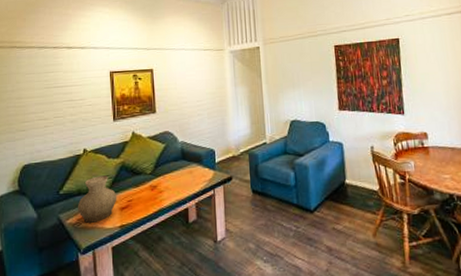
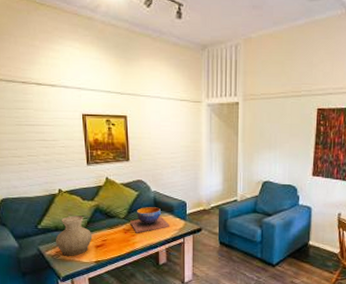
decorative bowl: none [156,158,199,189] -> present [129,207,170,233]

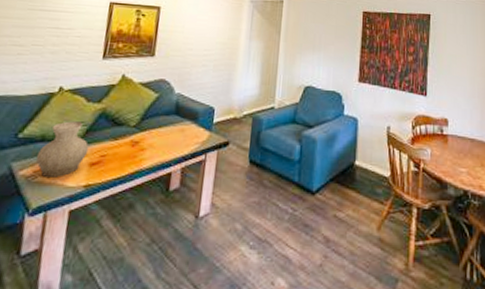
decorative bowl: present [129,207,170,233] -> none [140,112,191,147]

